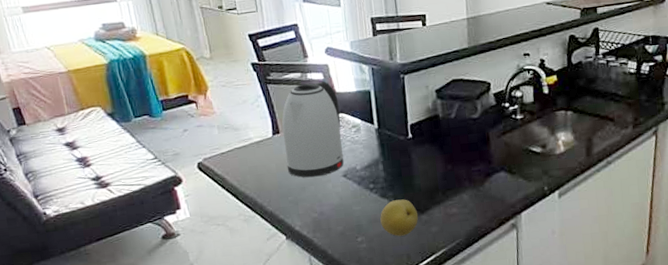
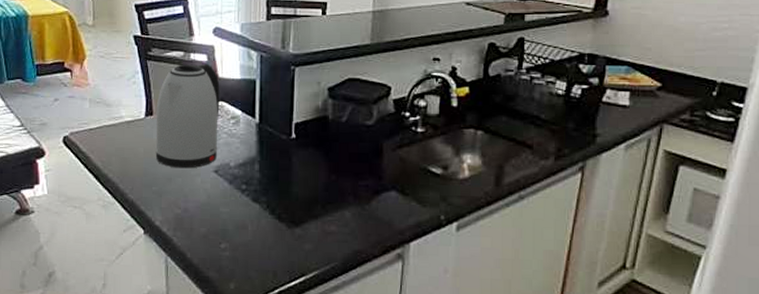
fruit: present [380,199,419,237] -> none [249,206,292,249]

